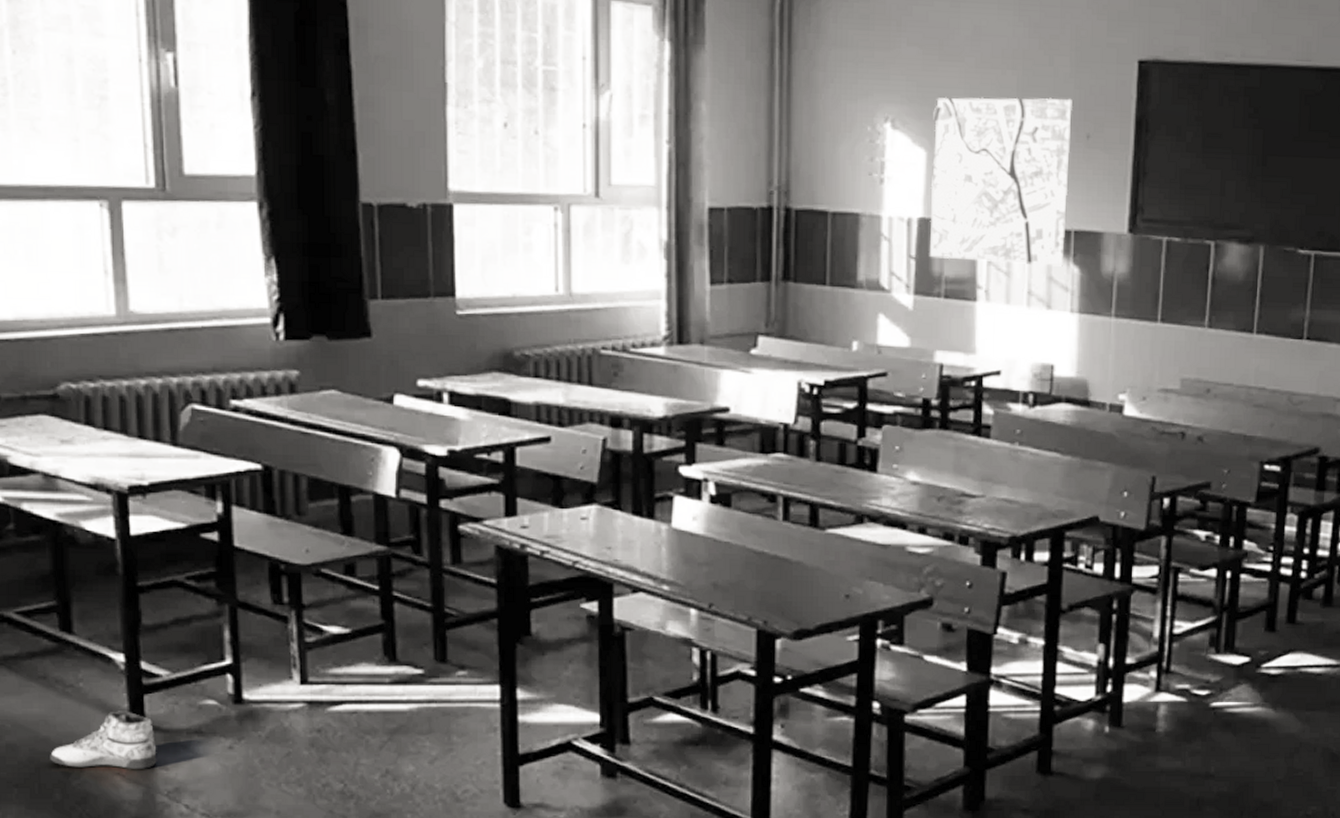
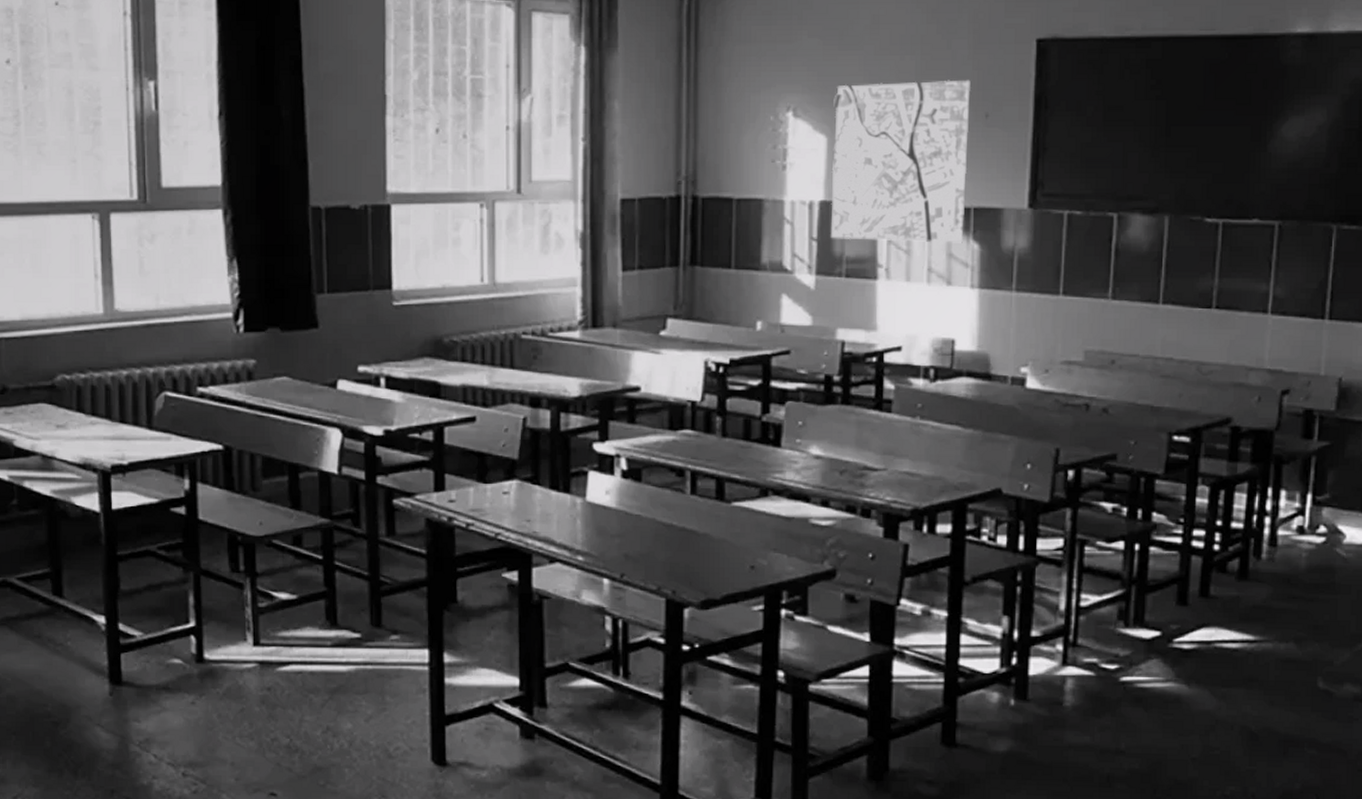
sneaker: present [50,711,157,769] -> none [42,667,131,721]

